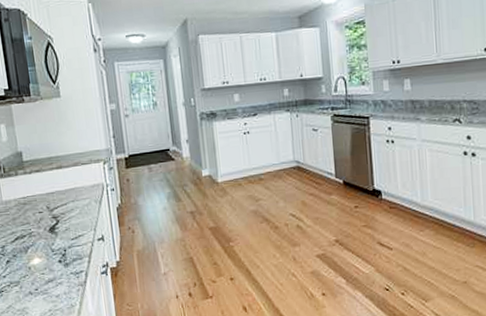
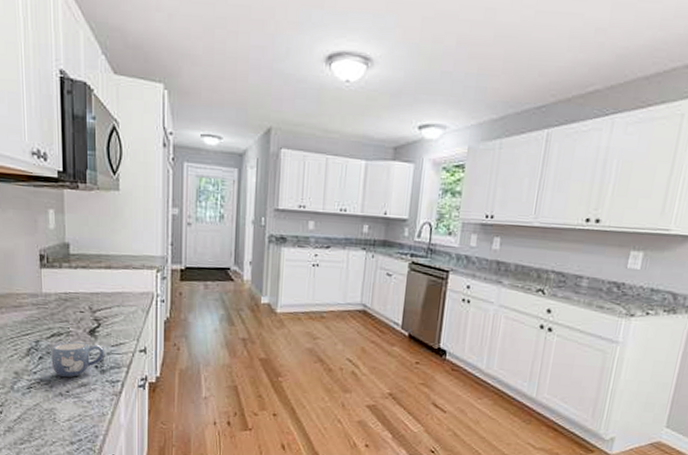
mug: none [16,241,67,276] -> present [50,342,105,377]

